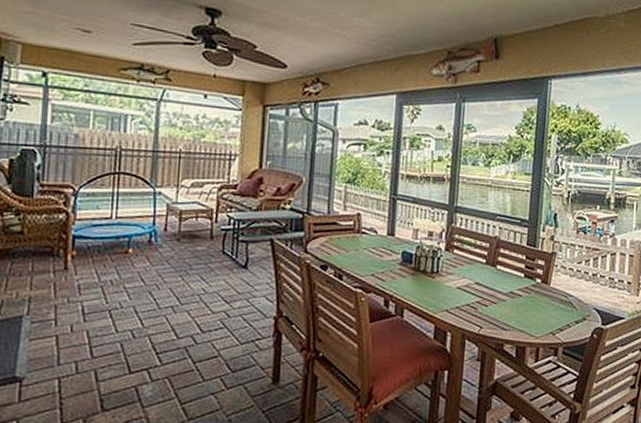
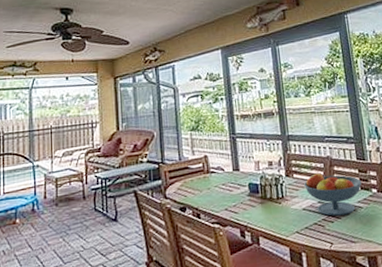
fruit bowl: none [463,252,527,301] -> present [304,173,362,216]

